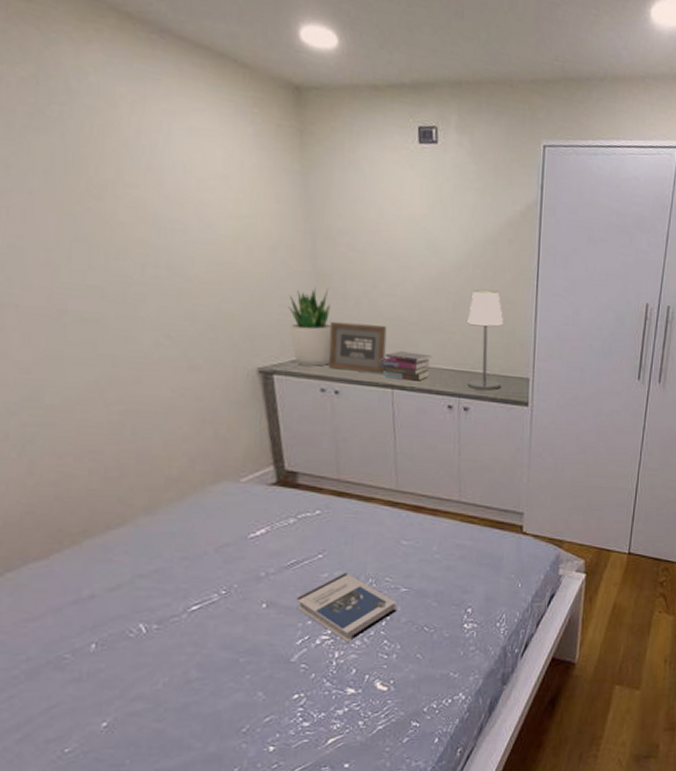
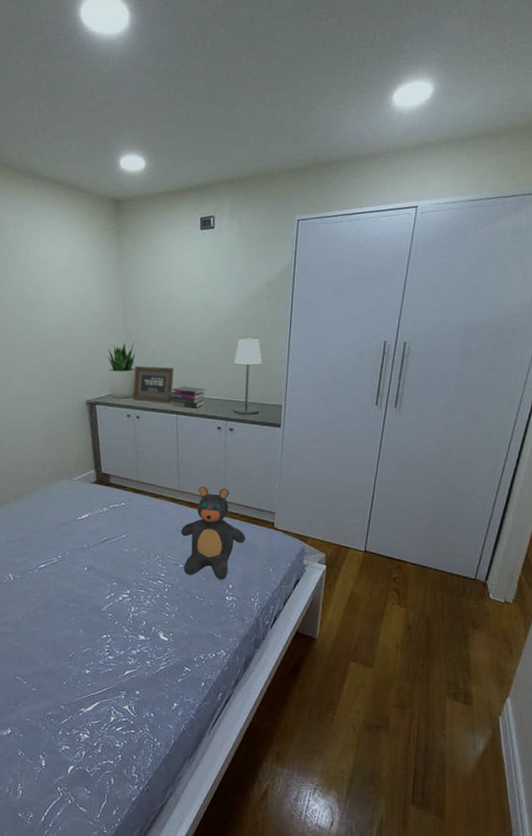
hardback book: present [296,573,397,643] -> none [106,550,176,602]
stuffed animal: none [402,484,488,604] -> present [181,486,246,580]

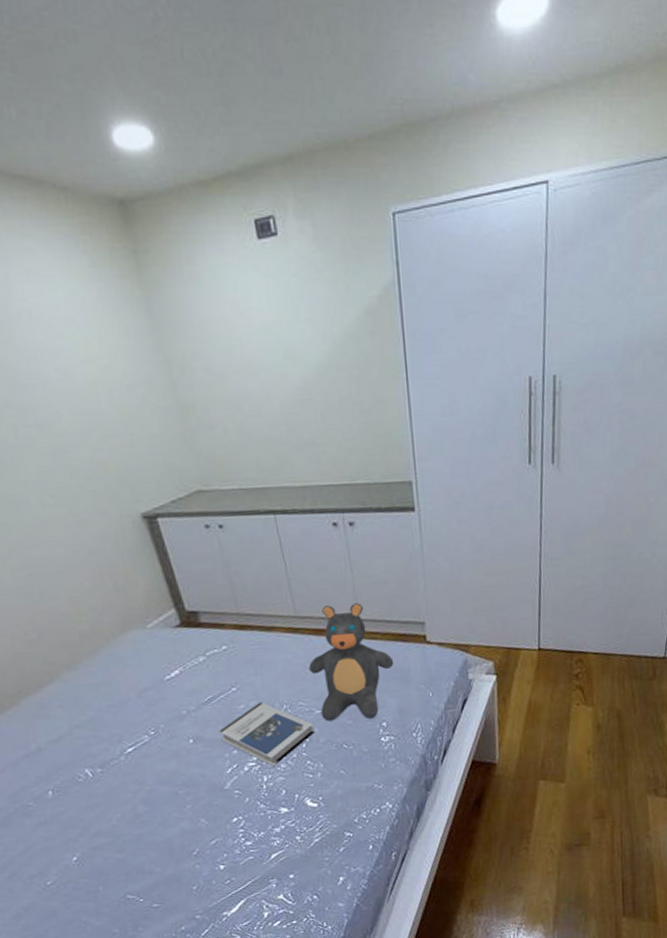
hardback book: none [106,550,176,602] -> present [219,702,314,767]
planter: present [107,342,136,399] -> none [158,419,209,505]
picture frame: present [132,365,174,403] -> none [202,450,264,503]
books: present [169,386,207,409] -> none [258,472,309,505]
table lamp: present [233,336,263,415] -> none [339,391,383,502]

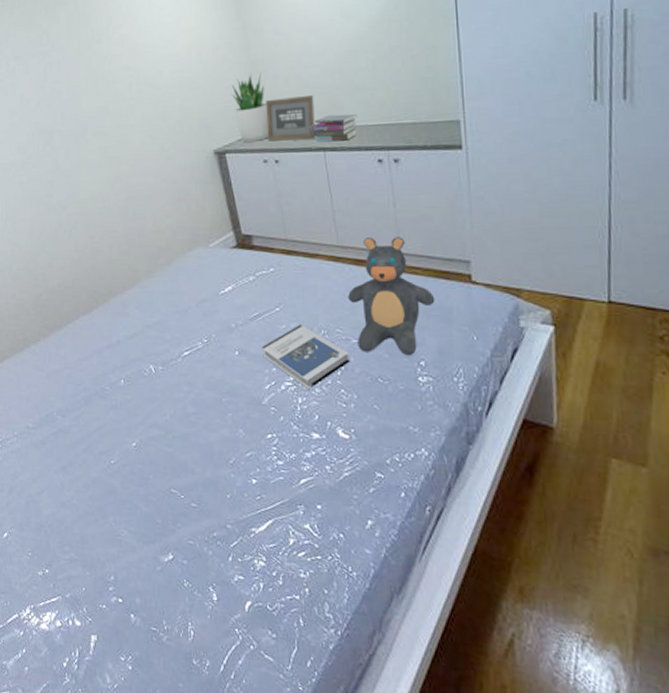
planter: none [158,419,209,505] -> present [231,71,269,143]
picture frame: none [202,450,264,503] -> present [266,95,316,142]
books: none [258,472,309,505] -> present [311,114,358,143]

